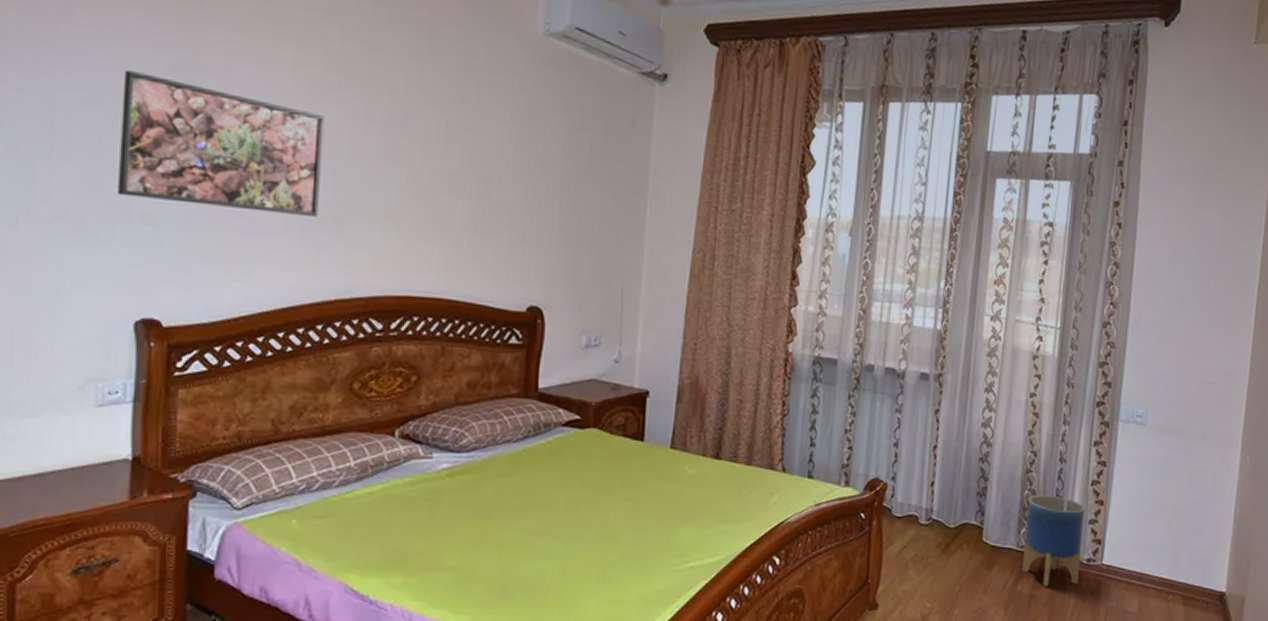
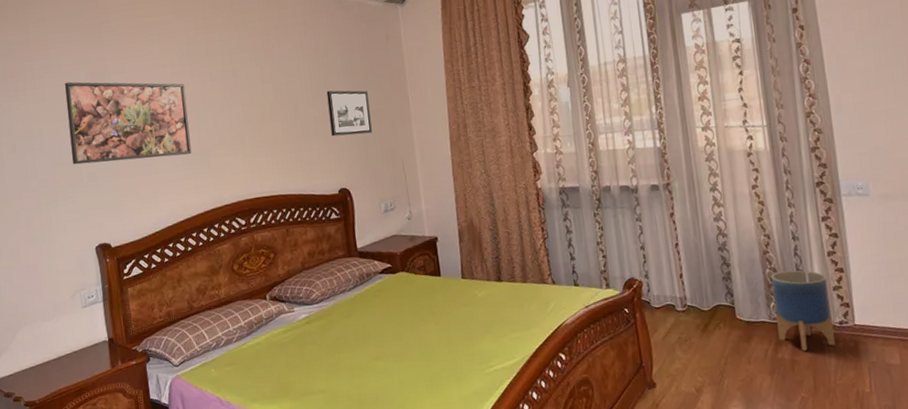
picture frame: none [531,173,593,242] -> present [326,90,372,137]

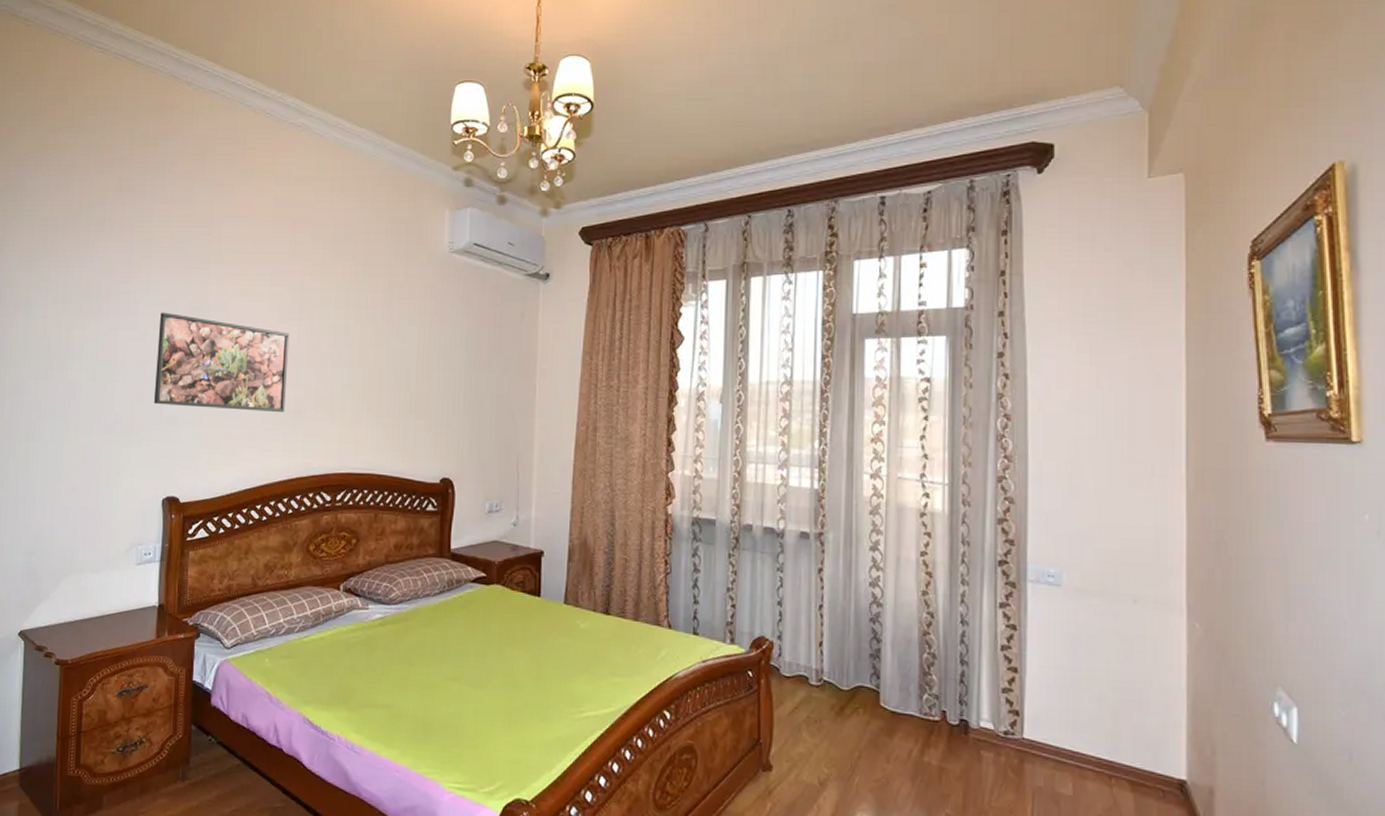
picture frame: present [326,90,372,137] -> none [442,366,490,421]
planter: present [770,270,836,351] -> none [928,658,997,759]

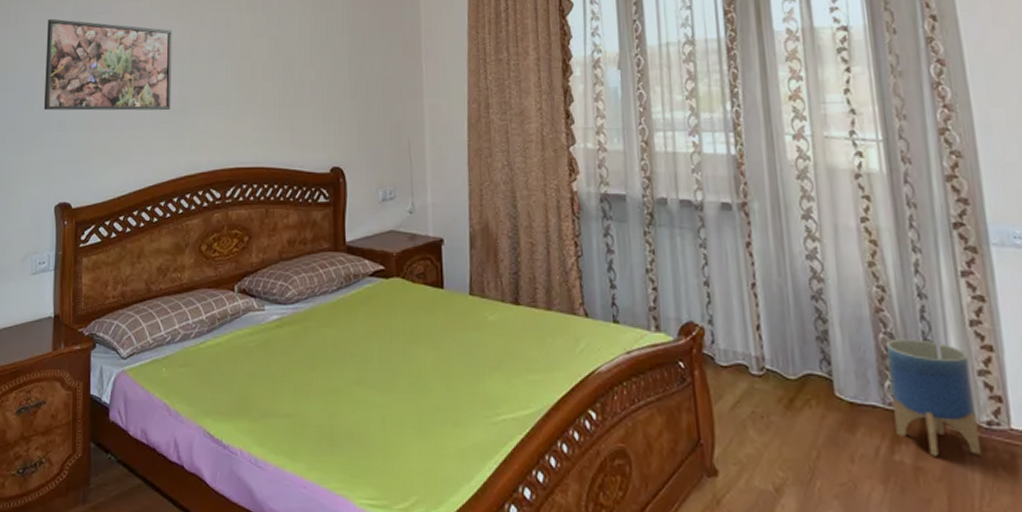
planter: none [928,658,997,759] -> present [885,338,982,456]

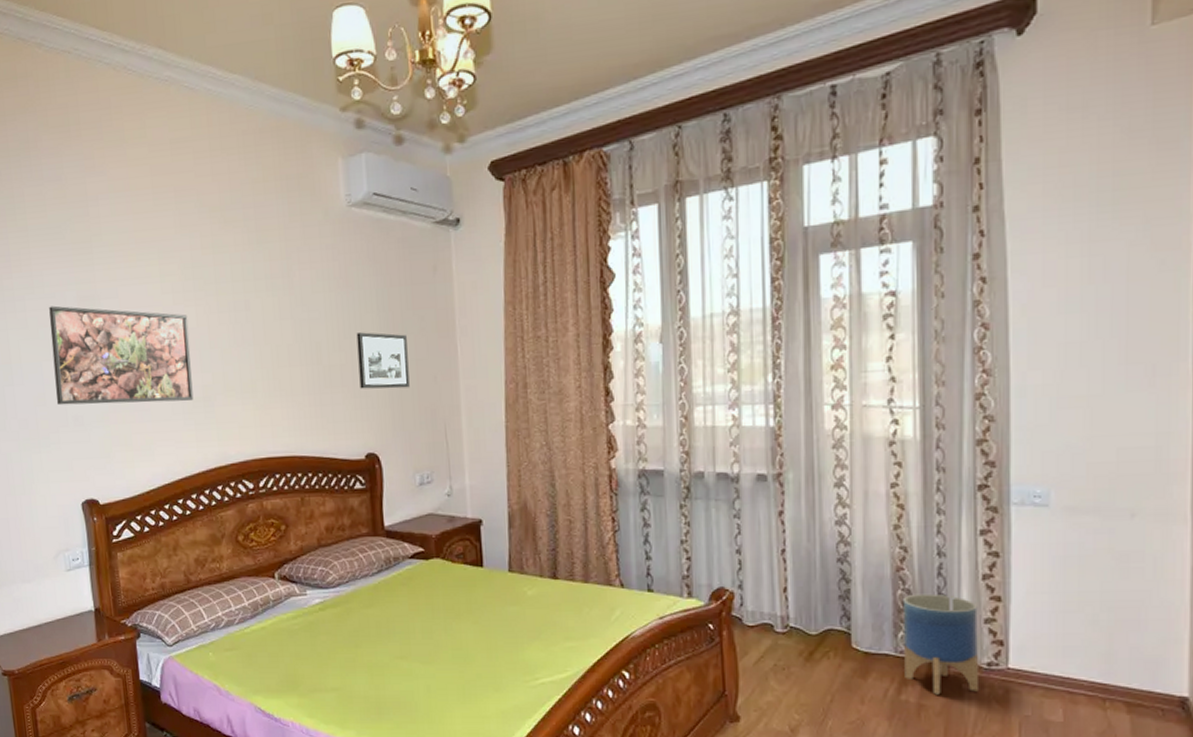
picture frame: none [328,50,376,105] -> present [356,332,410,389]

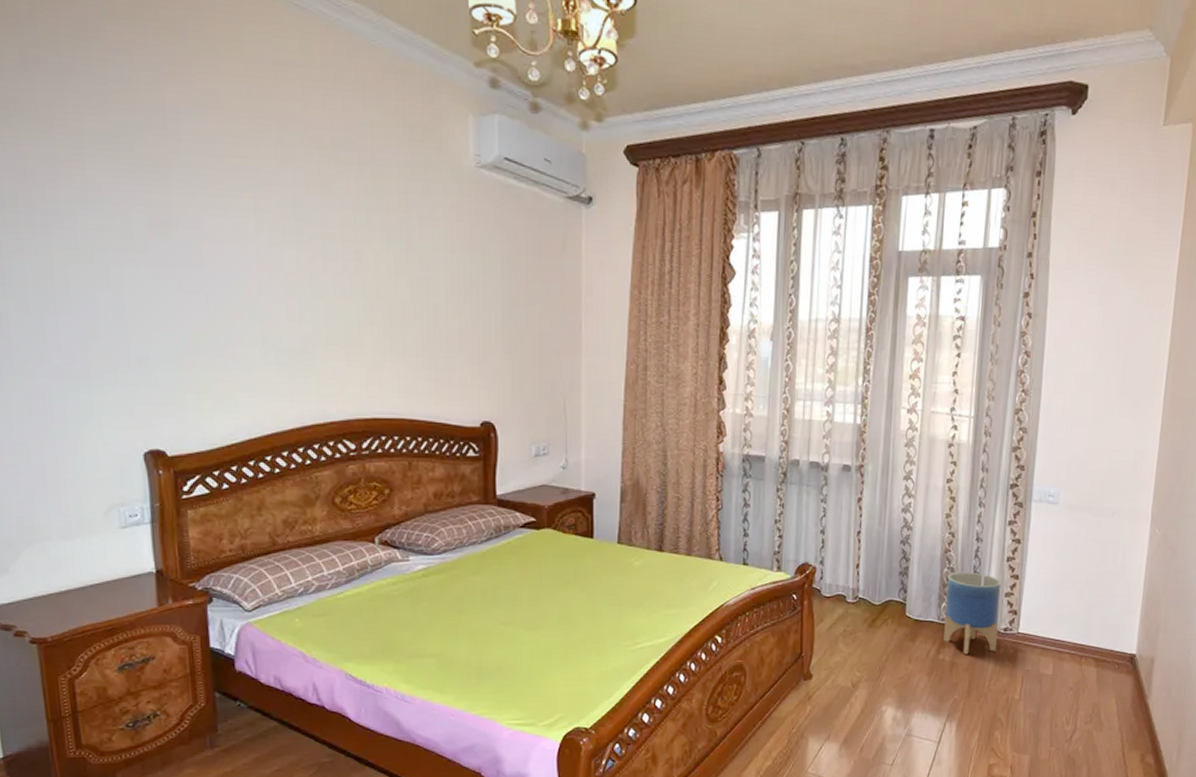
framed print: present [49,305,194,406] -> none [108,226,289,350]
picture frame: present [356,332,410,389] -> none [478,298,531,360]

